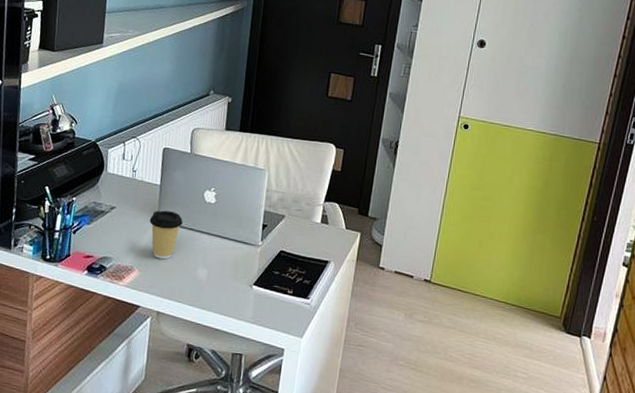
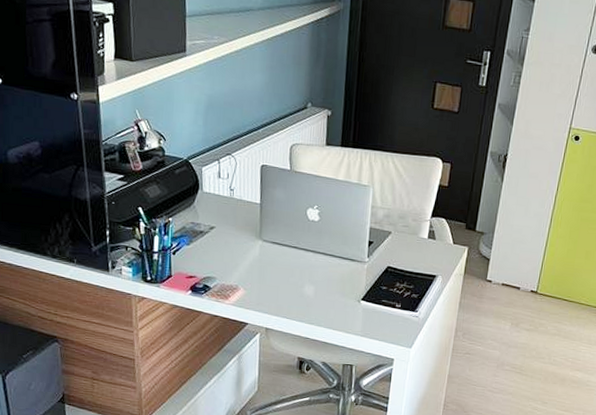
coffee cup: present [149,210,183,260] -> none [251,229,286,278]

